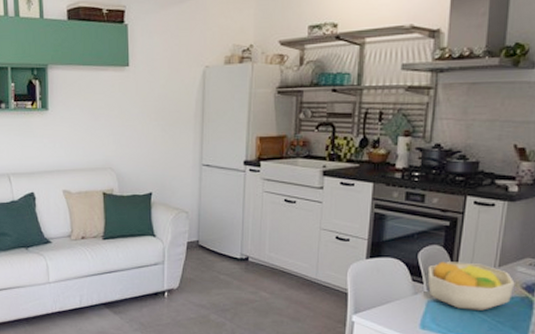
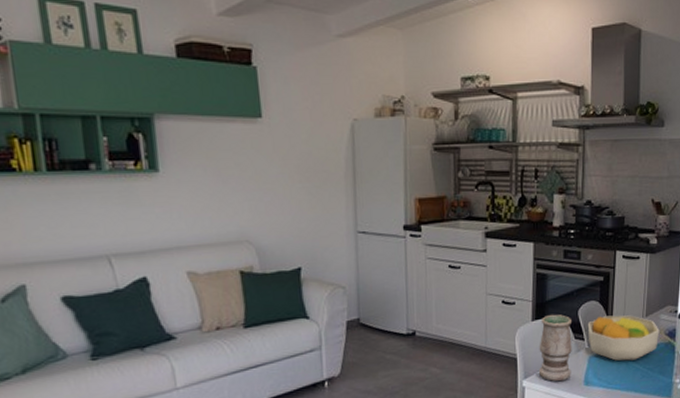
vase: none [369,254,411,322] -> present [538,314,573,382]

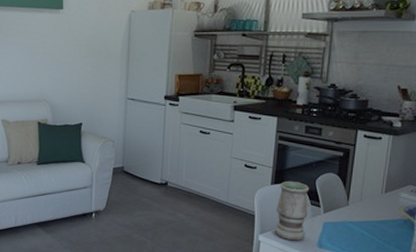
fruit bowl: present [587,315,660,361] -> none [324,188,399,232]

